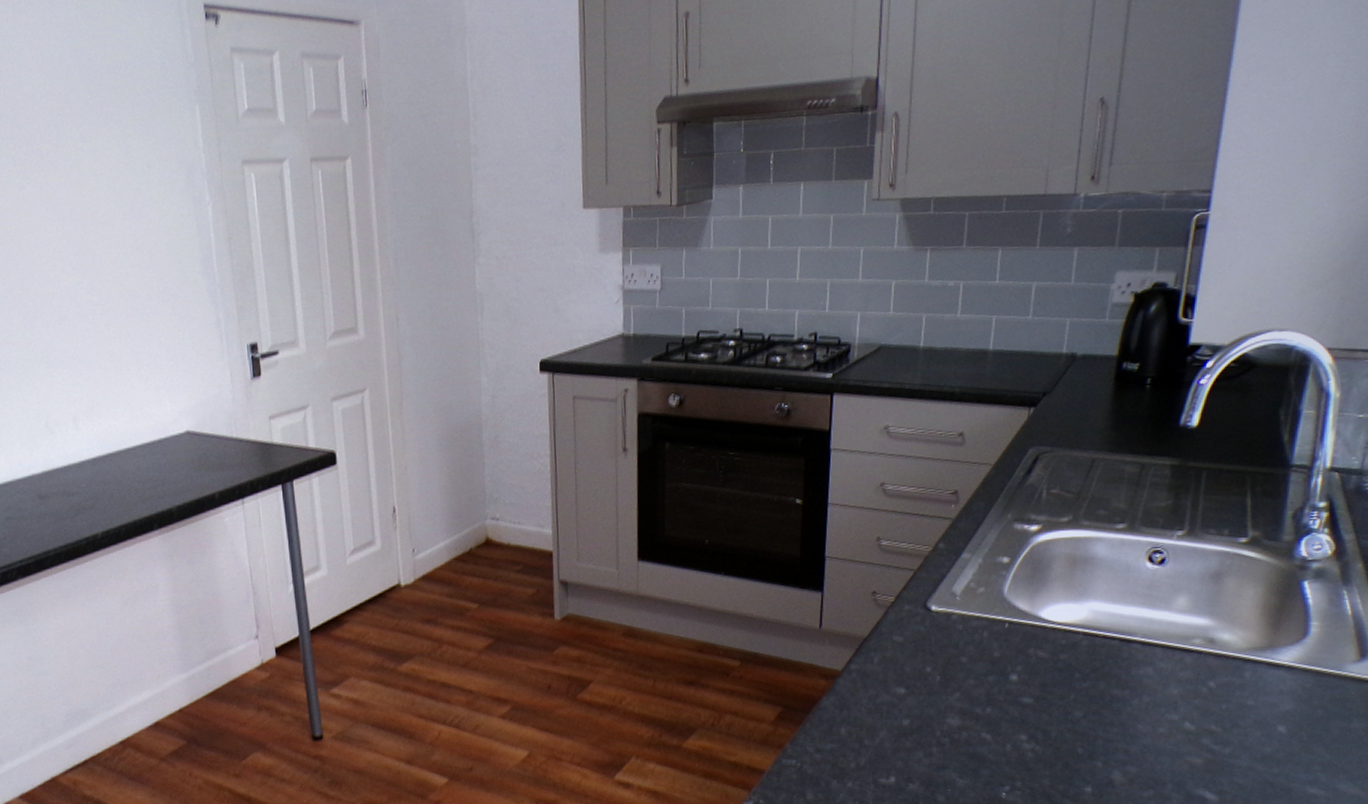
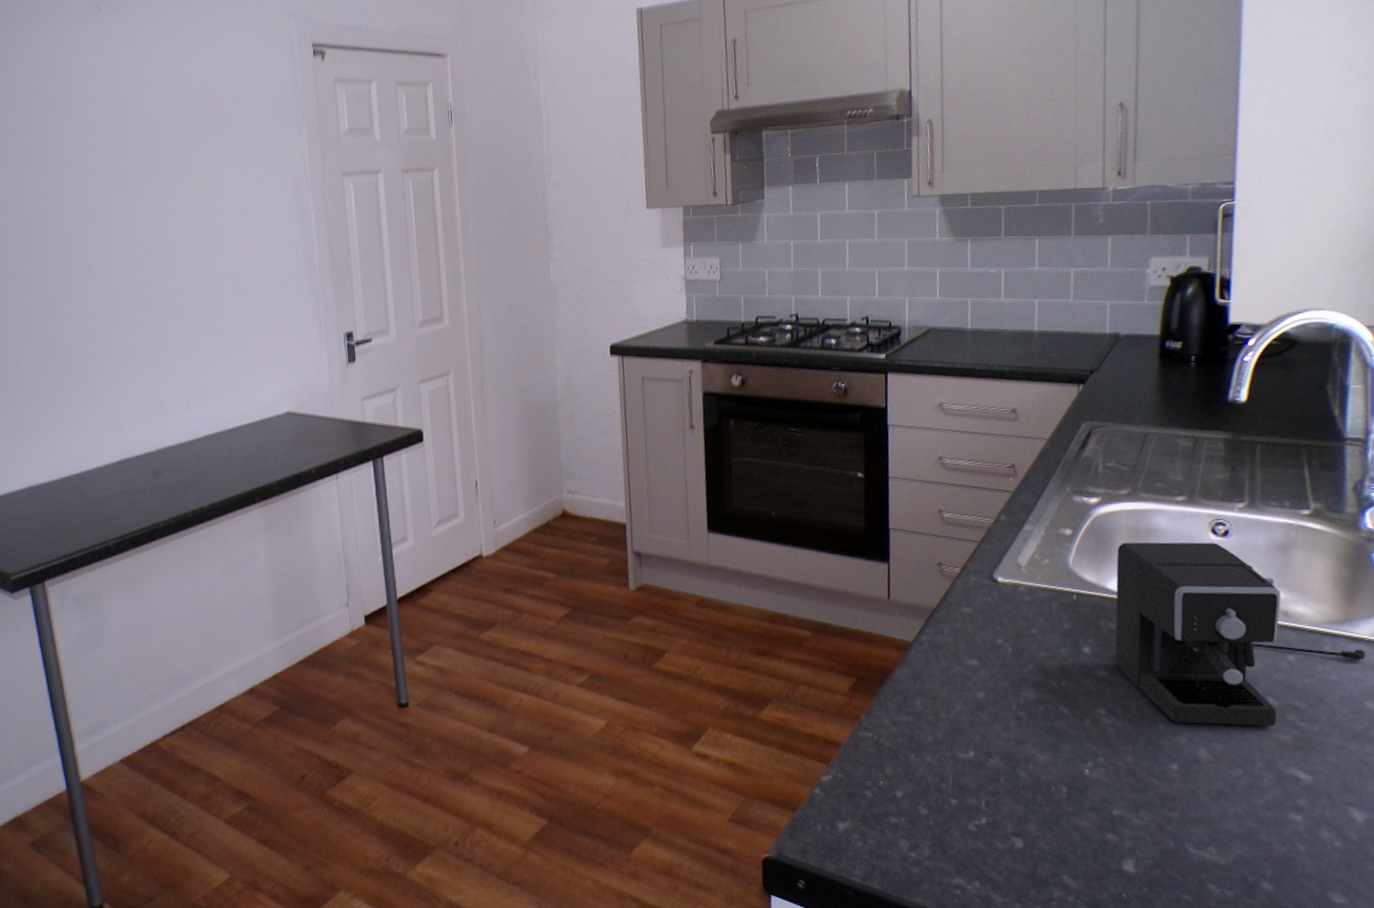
coffee maker: none [1042,570,1284,750] -> present [1115,542,1366,727]

